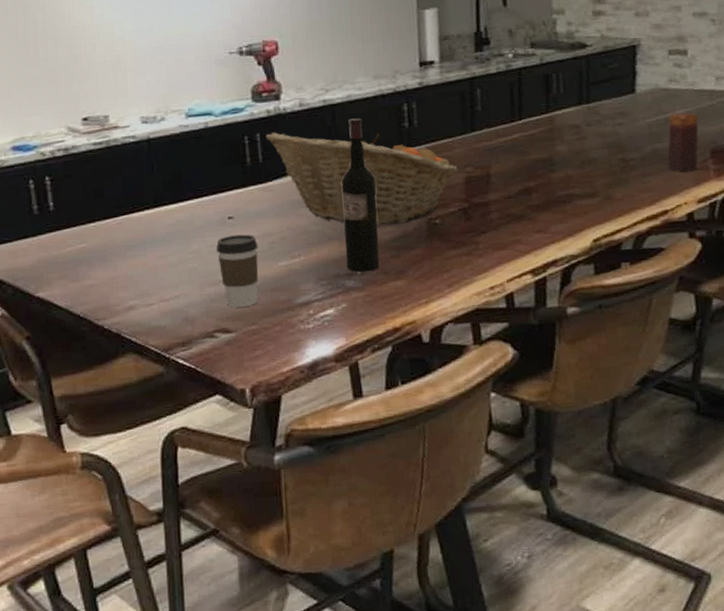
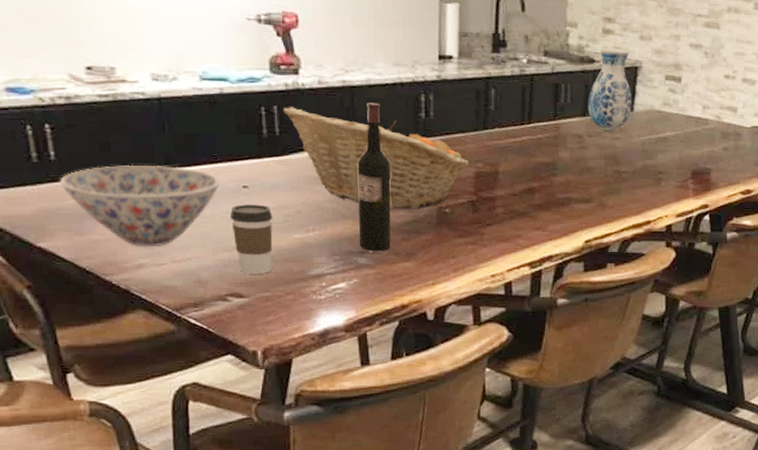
bowl: none [57,204,206,289] -> present [60,164,220,247]
vase: none [583,29,633,118] -> present [587,48,632,131]
candle: present [667,112,699,172] -> none [655,134,684,188]

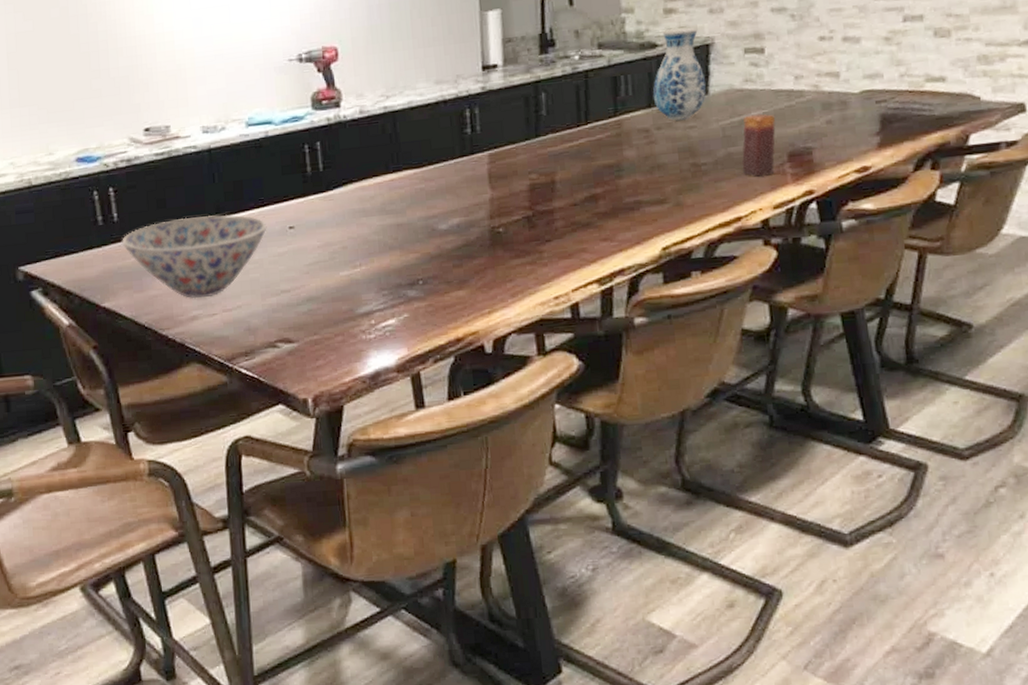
coffee cup: present [230,204,273,274] -> none [278,244,320,318]
fruit basket: present [283,107,469,209] -> none [326,140,522,234]
wine bottle: present [357,103,391,252] -> none [403,124,442,282]
candle: none [655,134,684,188] -> present [742,114,776,177]

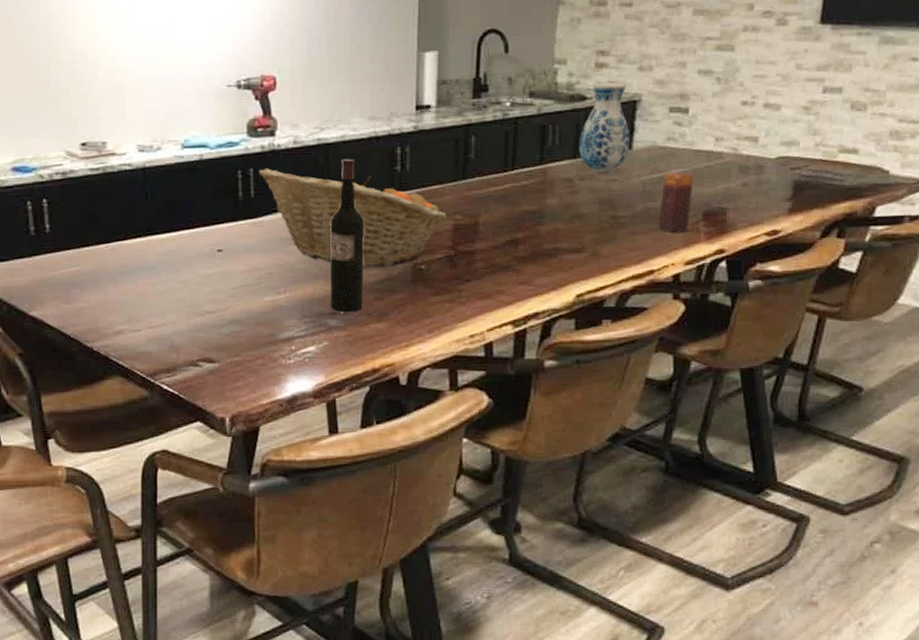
bowl: present [122,214,267,299] -> none [52,233,196,314]
fruit basket: none [326,140,522,234] -> present [258,168,447,267]
wine bottle: none [403,124,442,282] -> present [330,159,364,313]

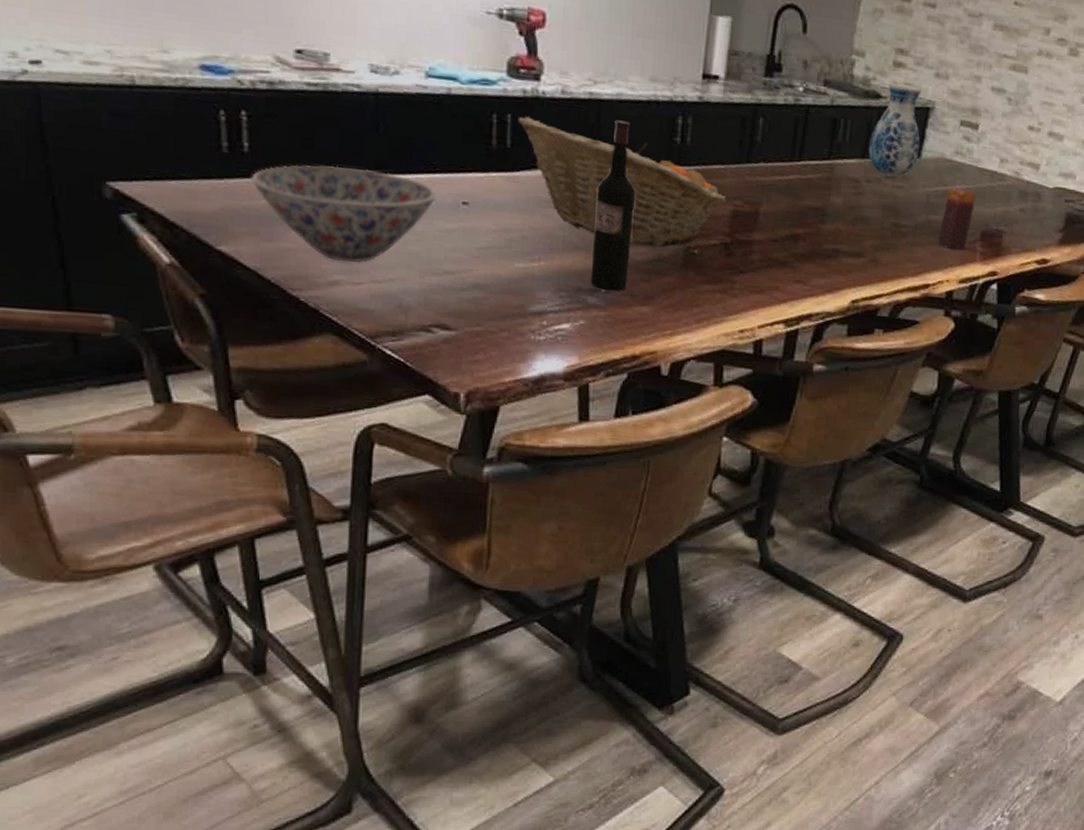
bowl: none [52,233,196,314] -> present [251,164,436,262]

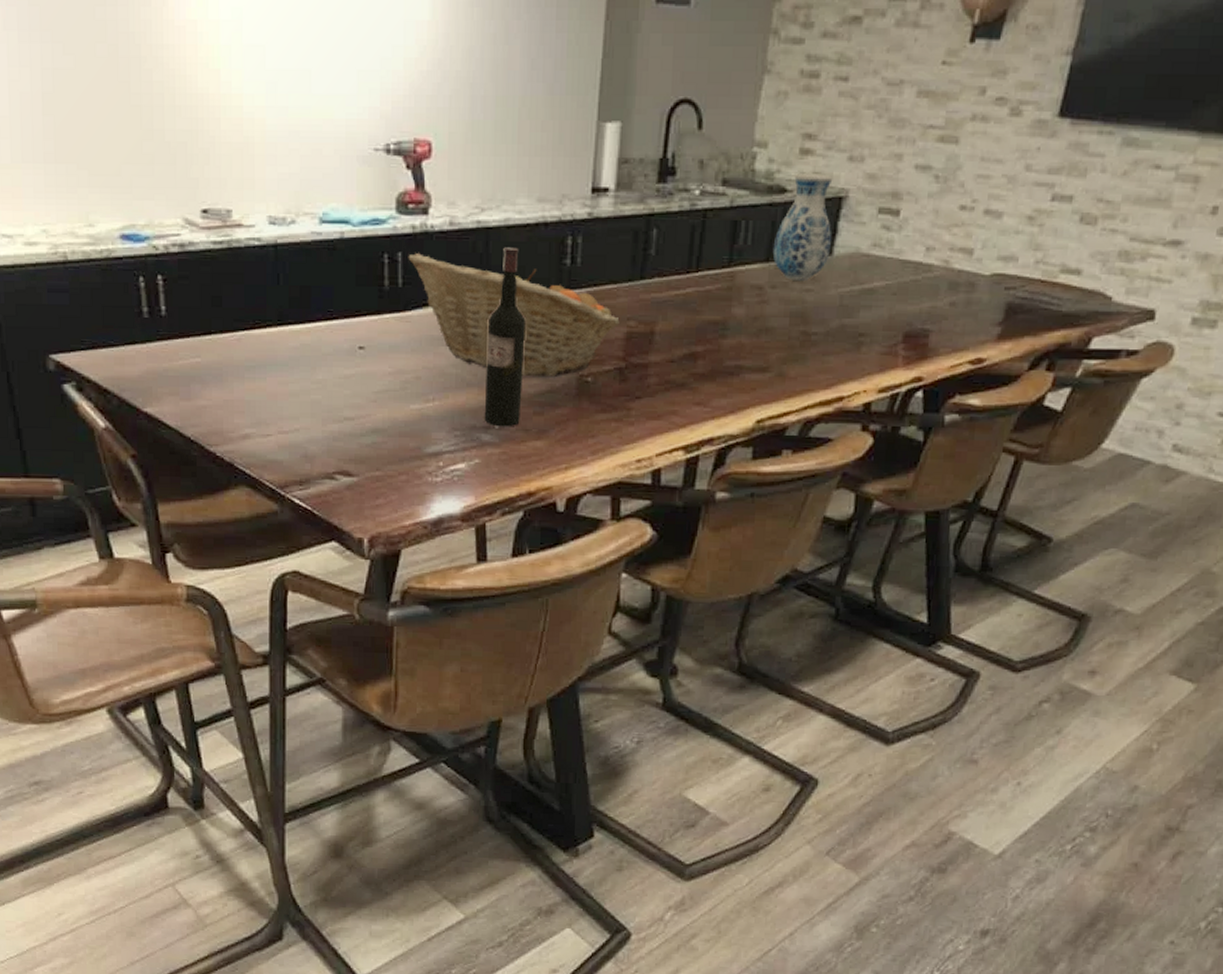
bowl: present [251,164,436,262] -> none [169,321,334,415]
candle: present [938,187,976,250] -> none [853,285,897,355]

